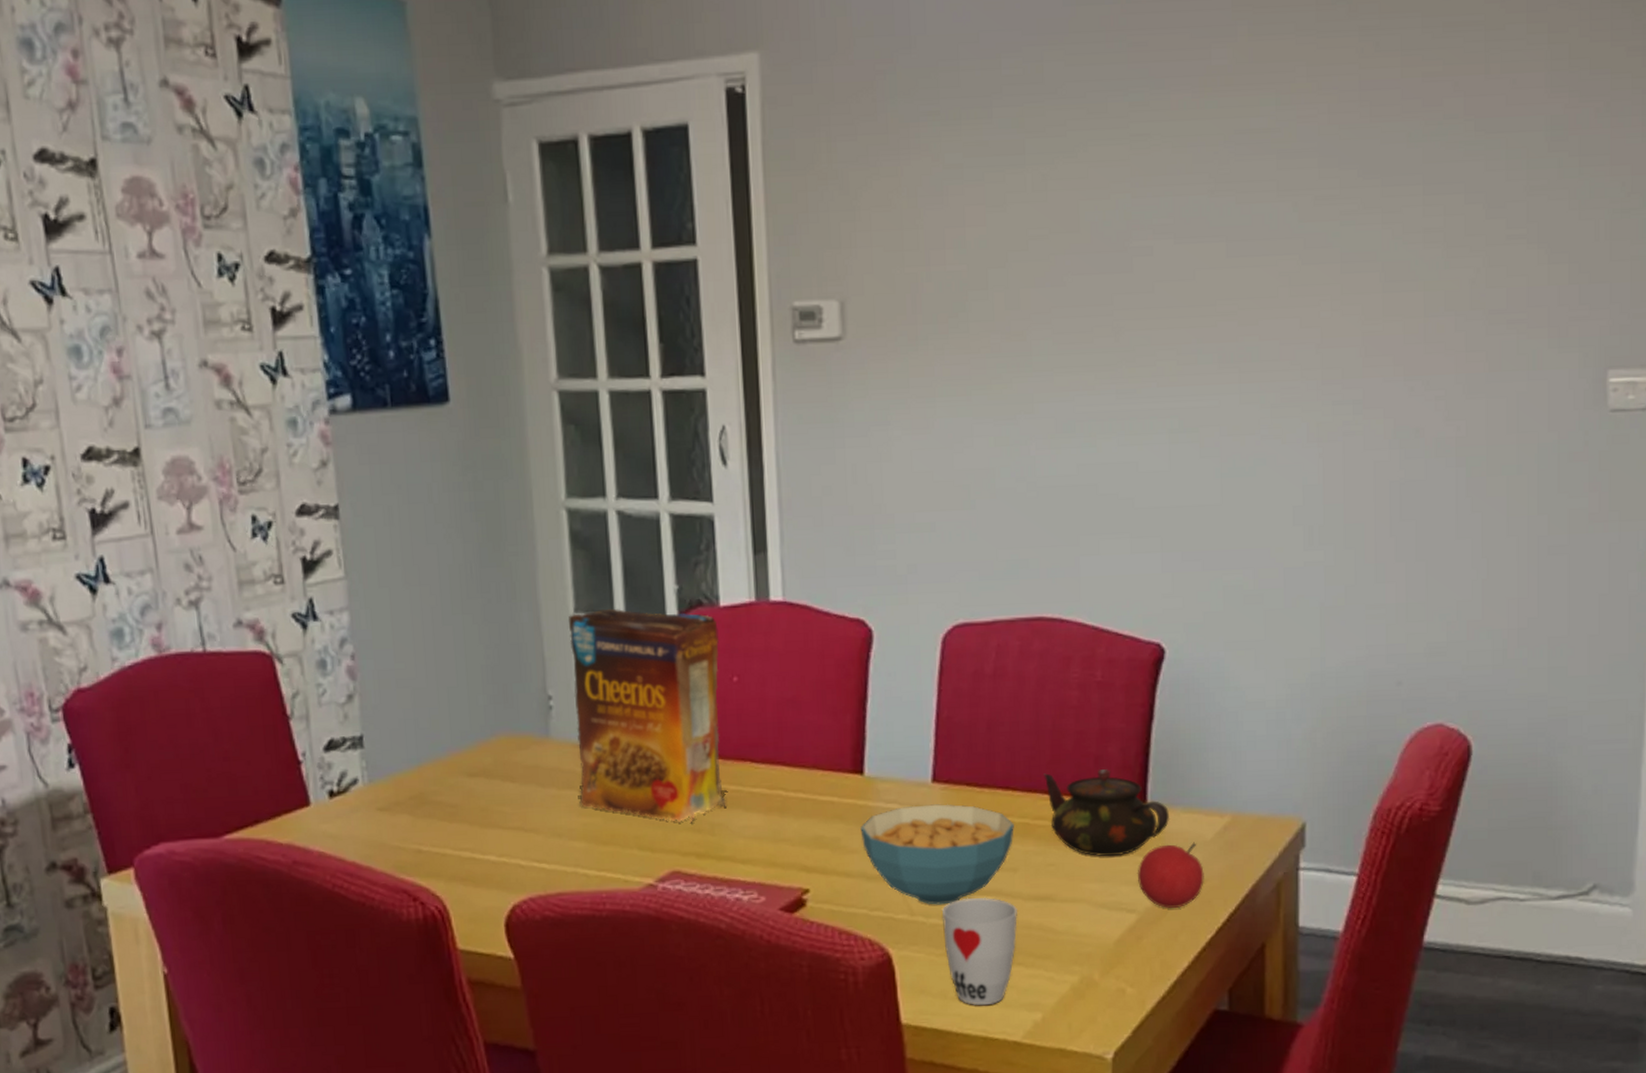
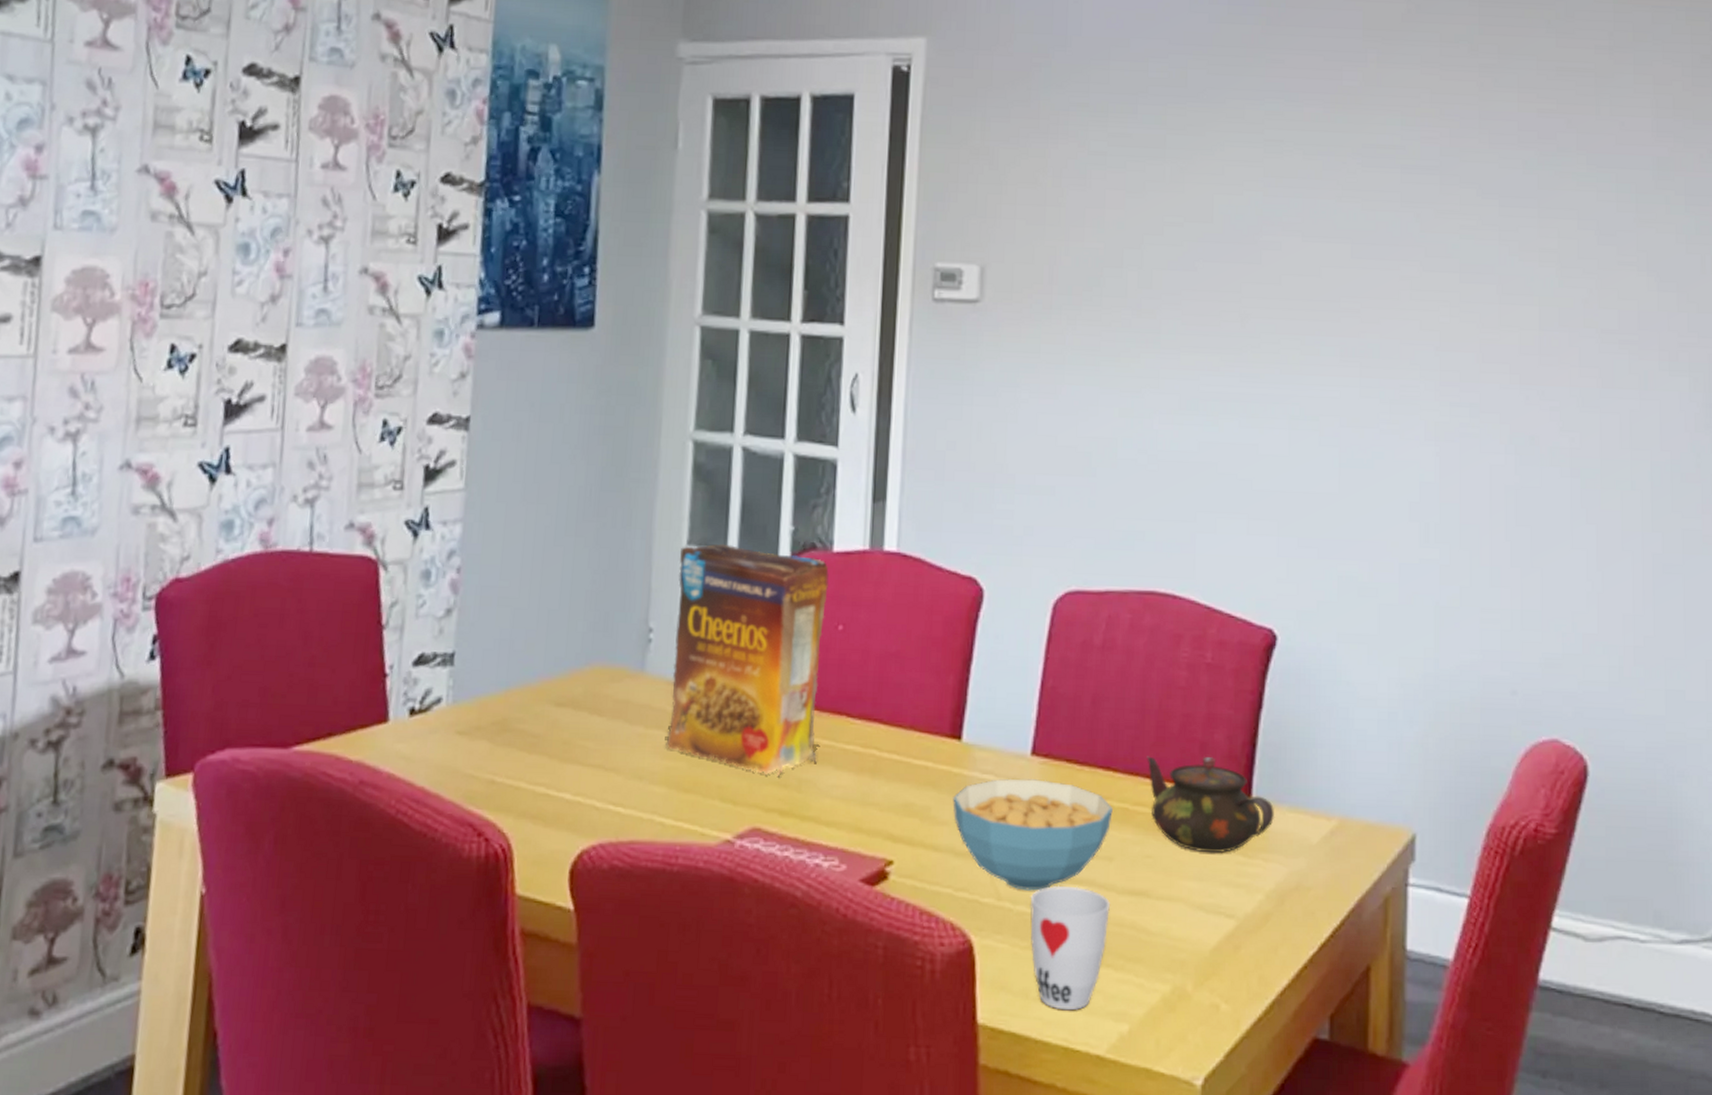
fruit: present [1137,842,1204,908] -> none [1238,845,1308,917]

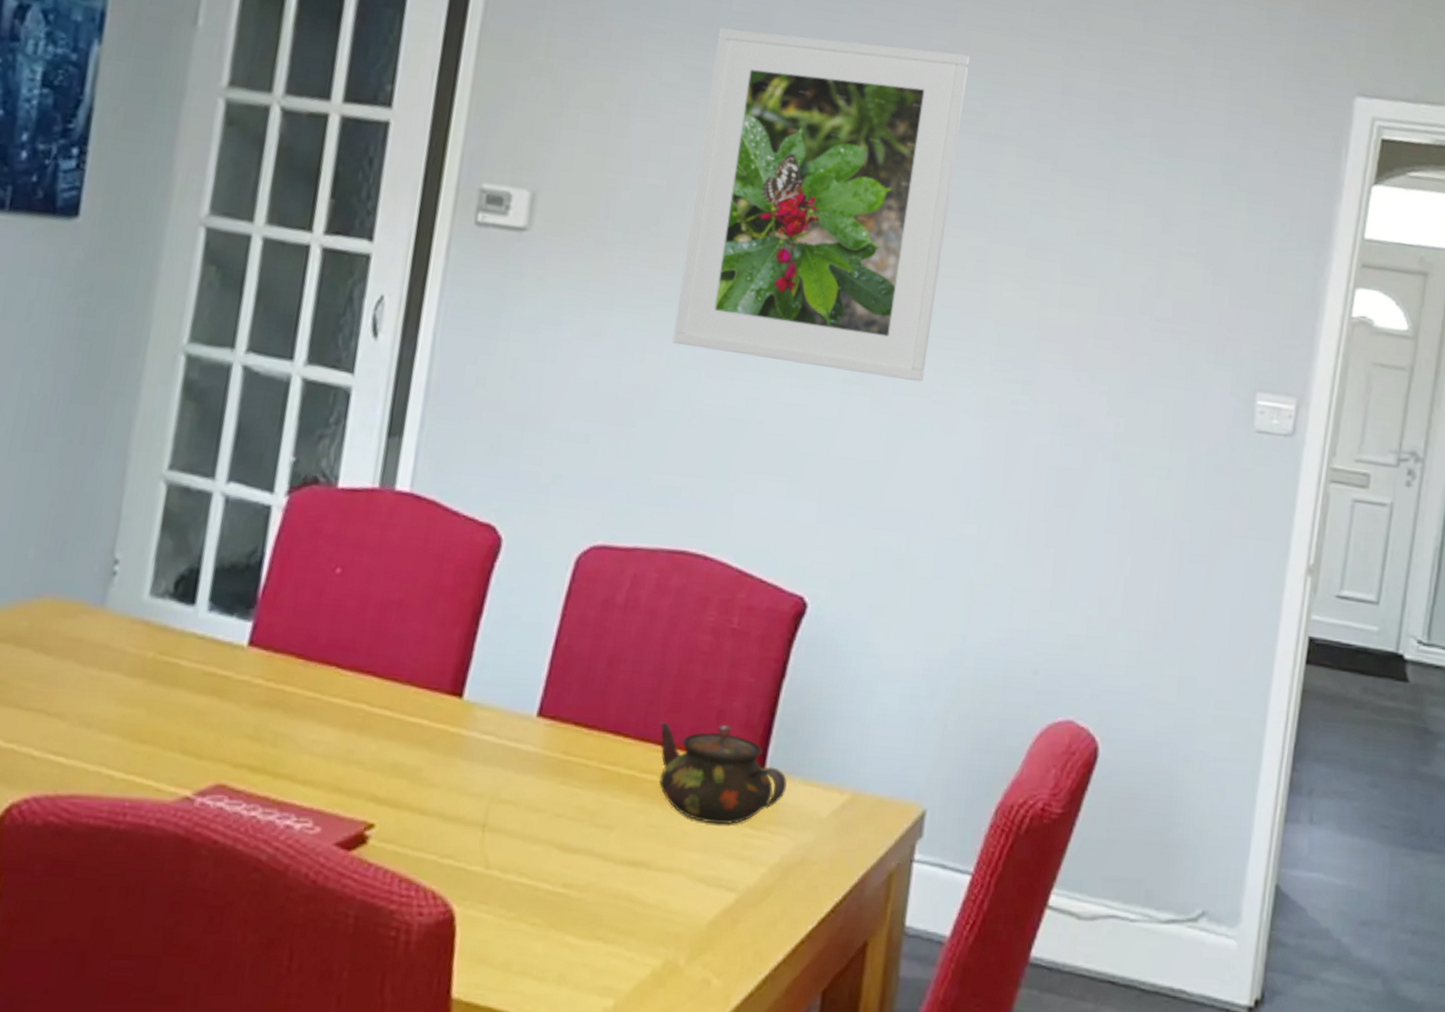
cereal box: present [665,543,829,776] -> none [122,470,331,729]
cereal bowl: present [953,778,1113,891] -> none [446,740,619,860]
cup: present [1030,885,1110,1011] -> none [518,854,607,985]
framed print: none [1123,91,1384,413] -> present [672,27,970,382]

